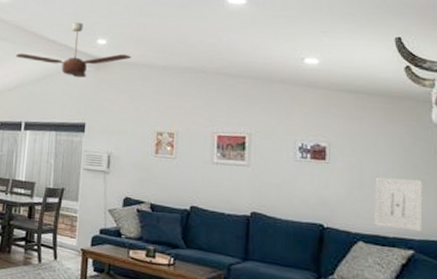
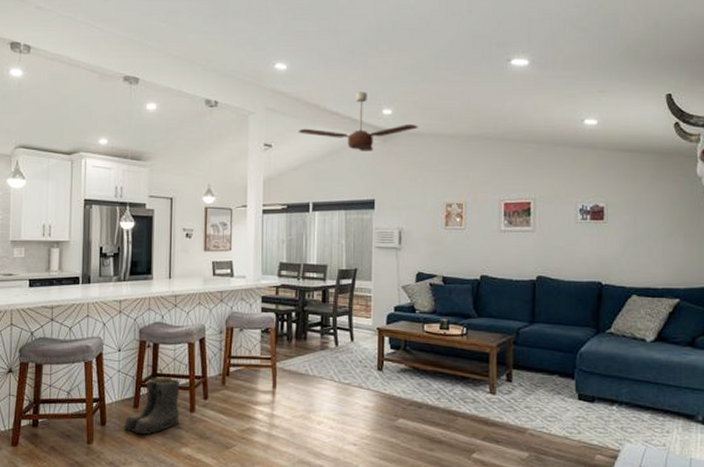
wall art: present [375,177,423,232] -> none [647,232,688,281]

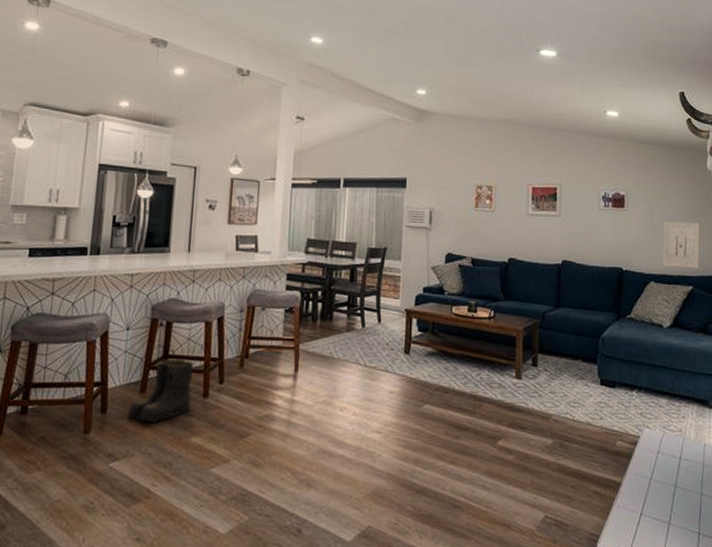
ceiling fan: present [298,92,418,151] -> none [332,70,451,130]
wall art: none [647,232,688,281] -> present [663,221,700,269]

